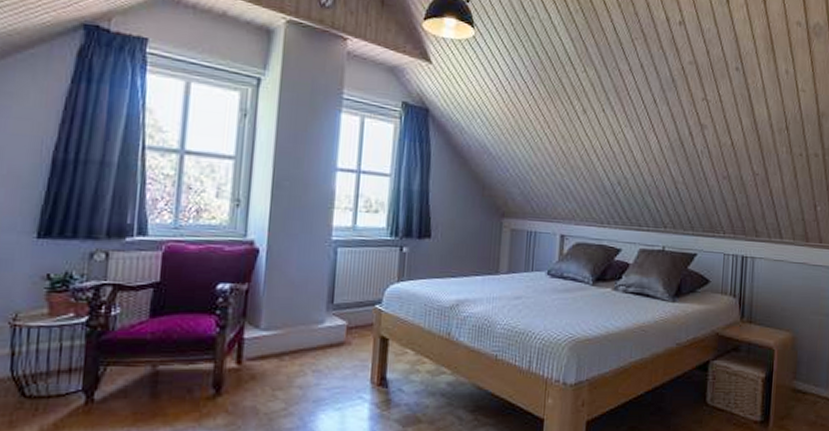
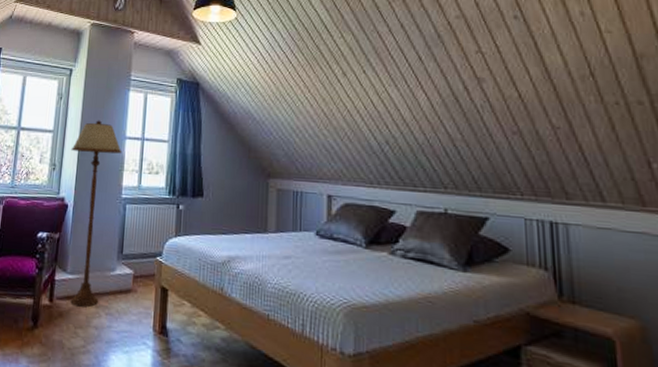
floor lamp: none [262,146,332,366] -> present [70,120,122,307]

